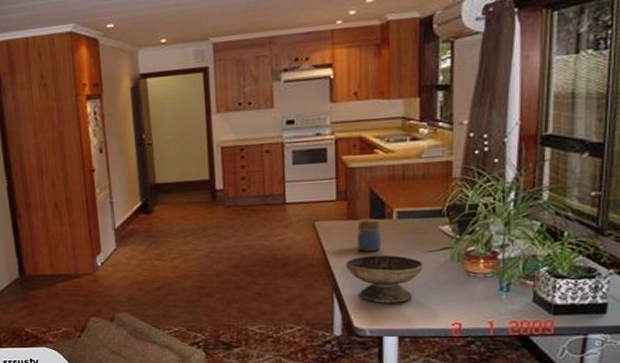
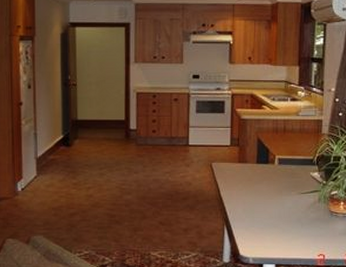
decorative bowl: present [346,254,424,303] -> none [236,194,298,236]
jar: present [357,218,381,252] -> none [246,163,265,191]

